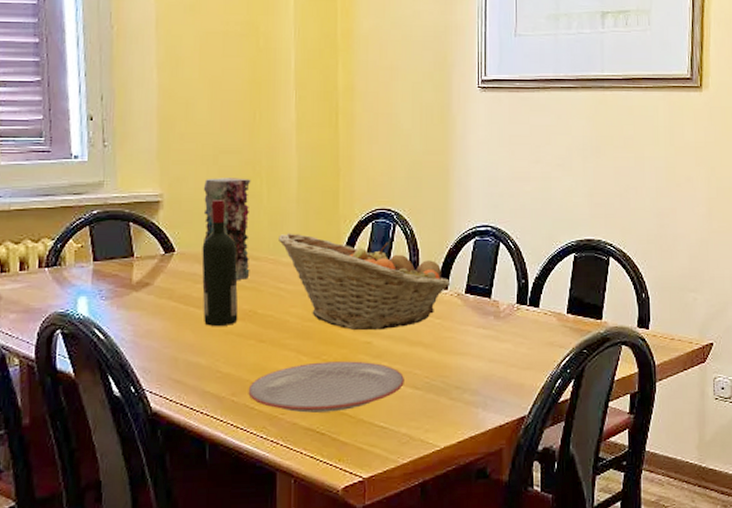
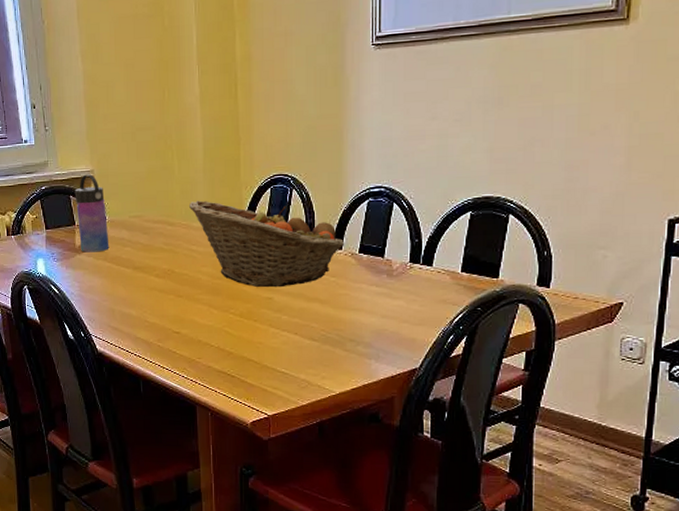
water bottle: none [136,199,177,290] -> present [74,174,110,253]
wine bottle: present [202,200,239,326] -> none [127,173,160,283]
vase: present [203,178,251,281] -> none [125,152,167,244]
plate: present [248,361,404,413] -> none [170,314,302,358]

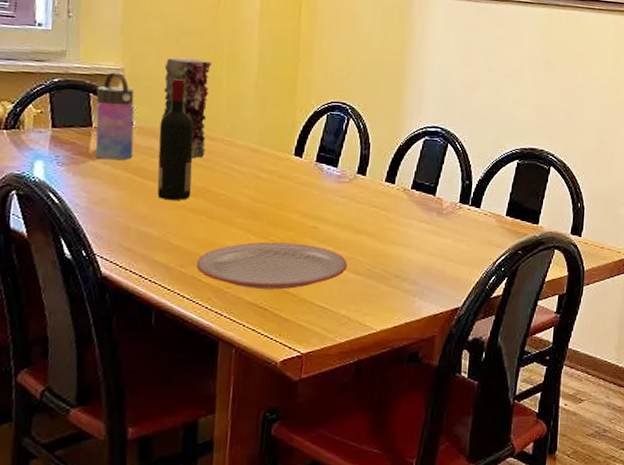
vase: none [125,152,167,244] -> present [162,57,212,159]
wine bottle: none [127,173,160,283] -> present [157,79,194,200]
plate: none [170,314,302,358] -> present [196,242,347,290]
fruit basket: present [189,200,345,288] -> none [235,117,398,217]

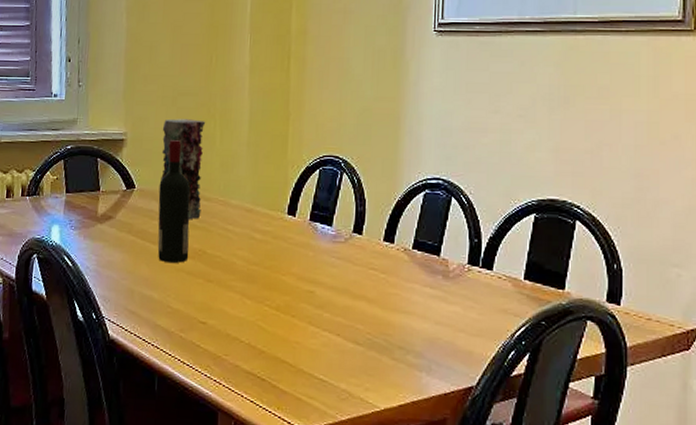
water bottle: present [95,72,135,160] -> none [102,137,137,223]
plate: present [196,242,347,290] -> none [195,306,346,359]

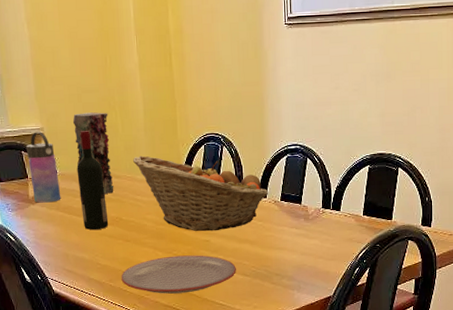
water bottle: none [102,137,137,223] -> present [26,132,61,203]
plate: none [195,306,346,359] -> present [121,255,236,294]
fruit basket: none [229,175,398,281] -> present [133,155,269,231]

